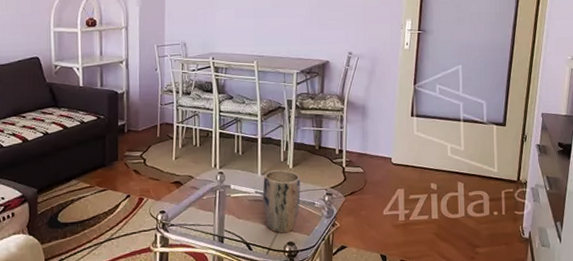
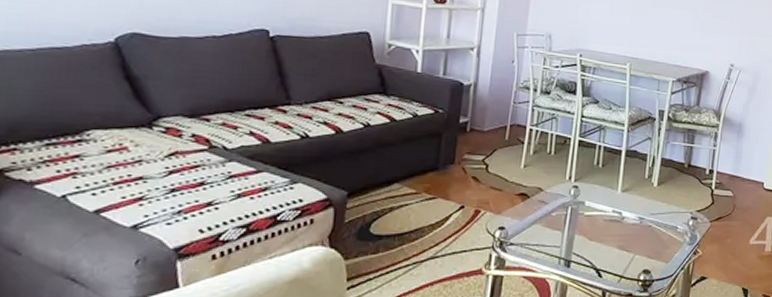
plant pot: present [263,170,301,233] -> none [620,188,664,260]

